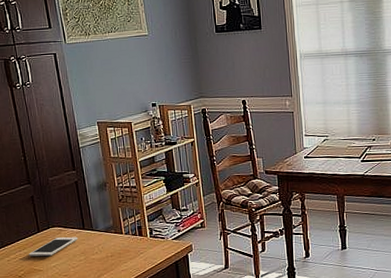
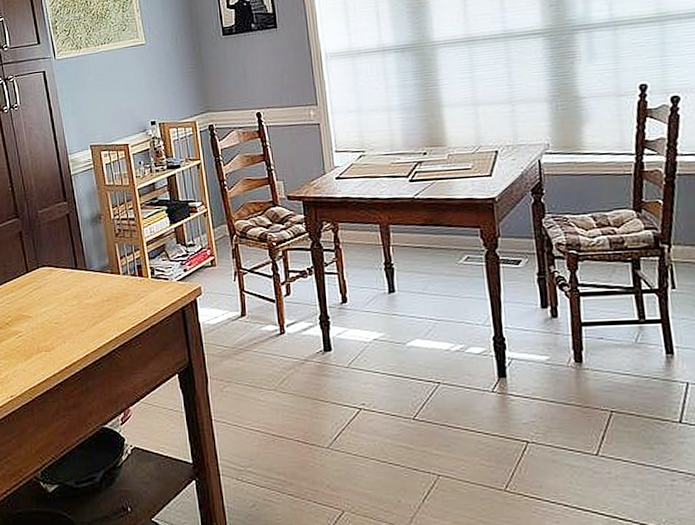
cell phone: present [29,237,78,257] -> none [17,278,71,301]

